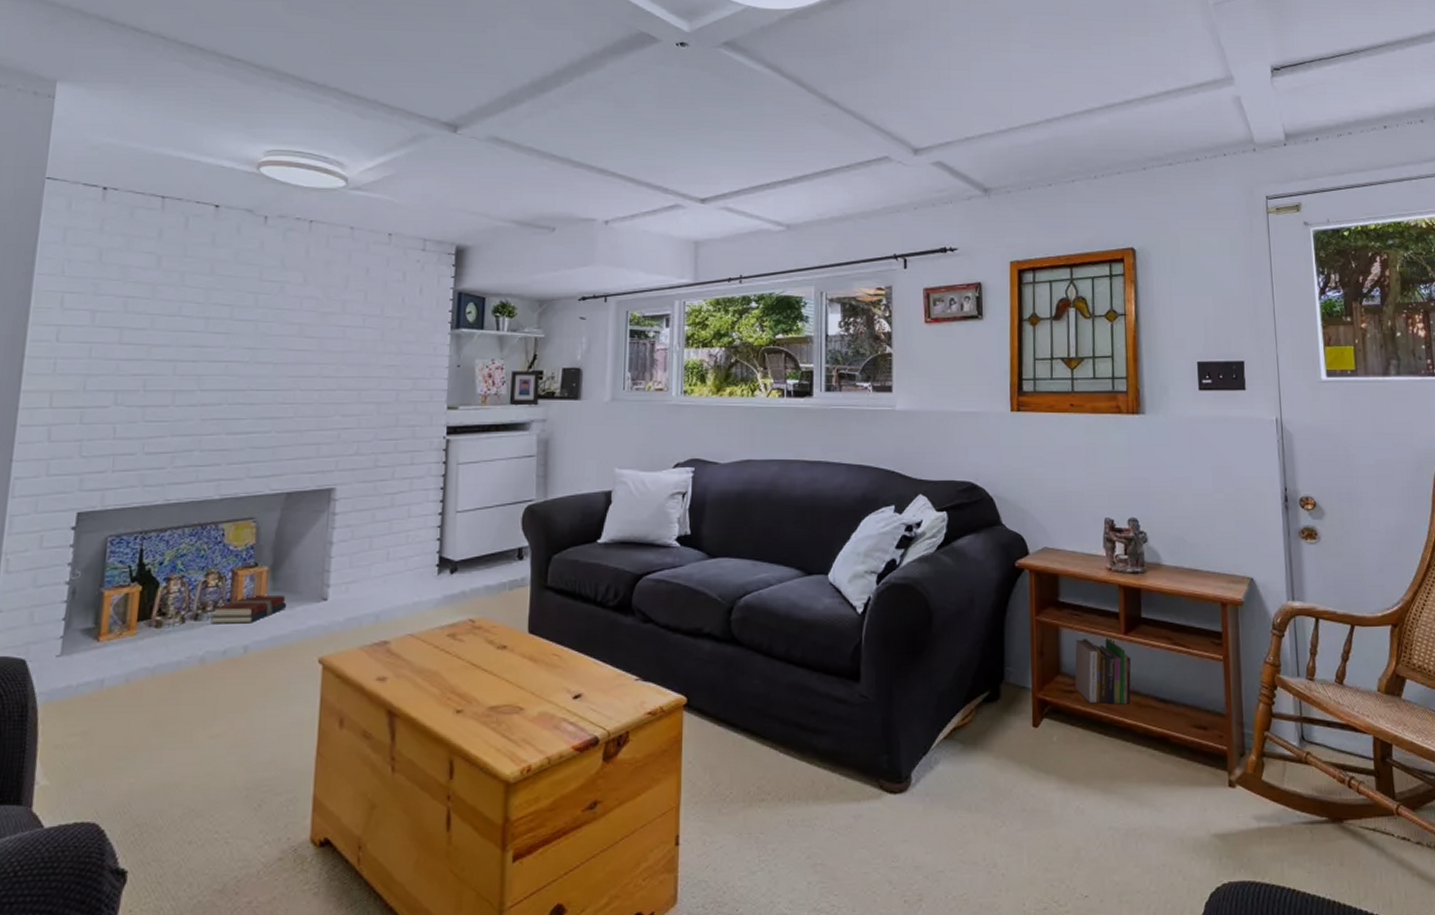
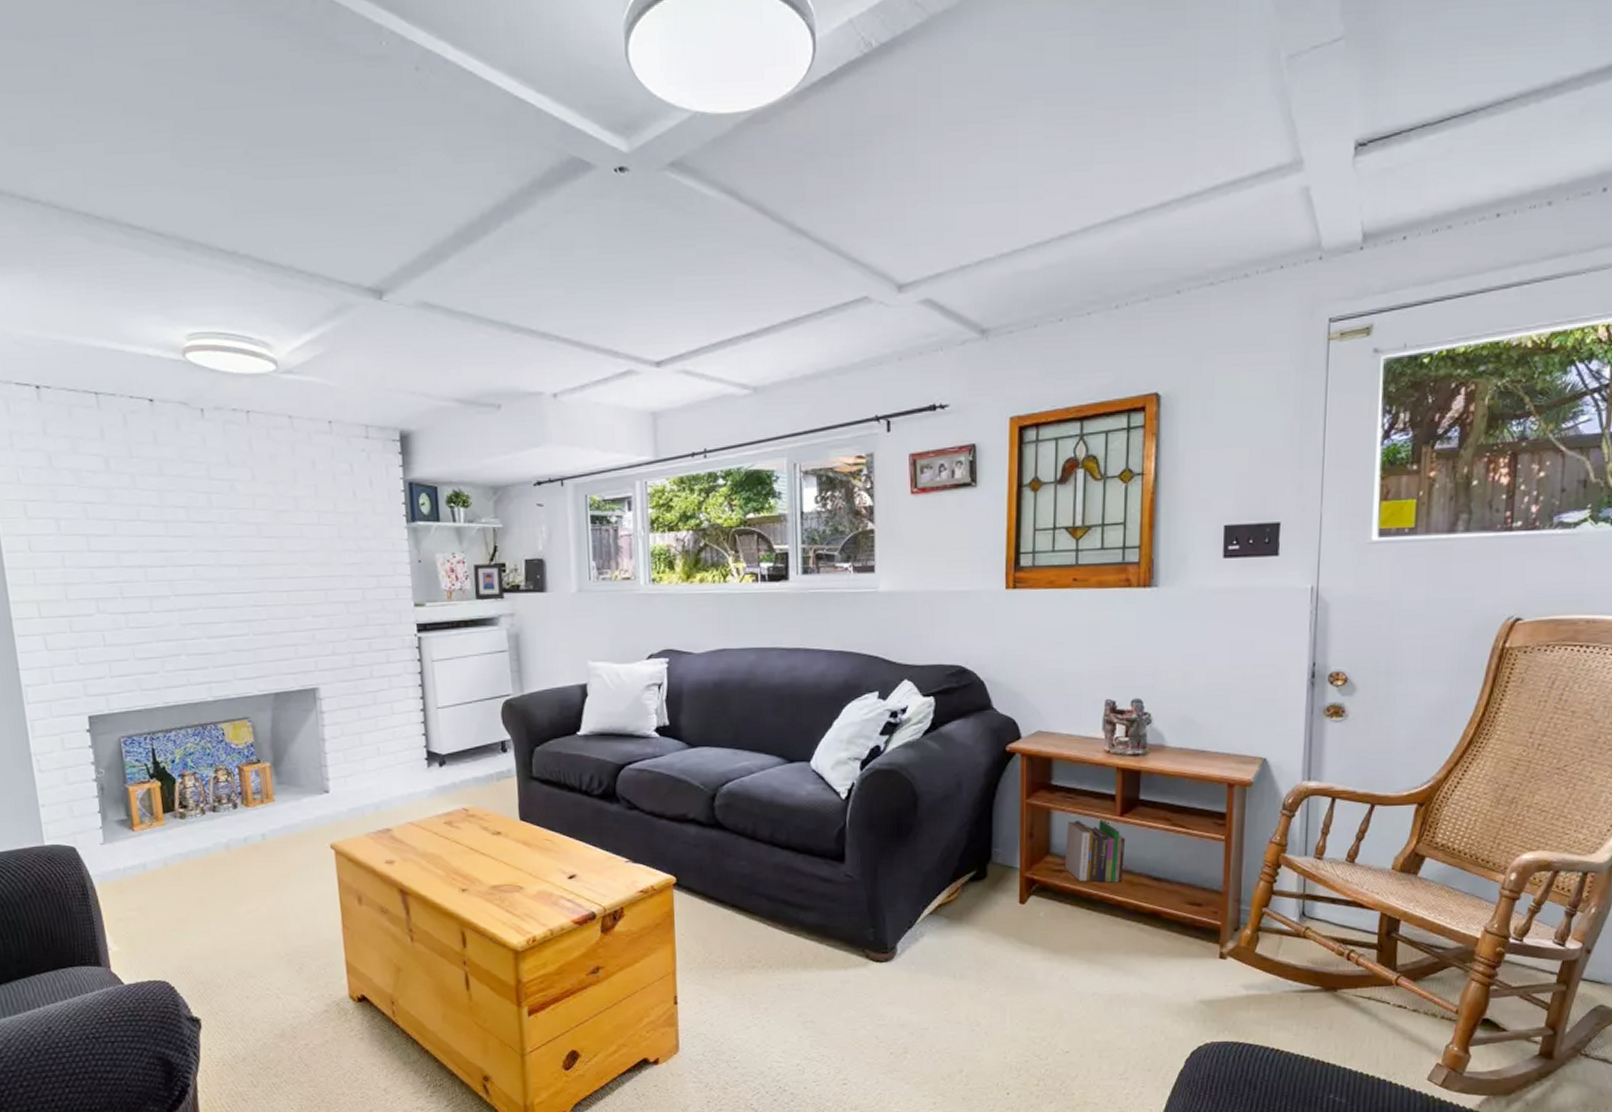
books: present [210,595,287,624] -> none [227,789,294,815]

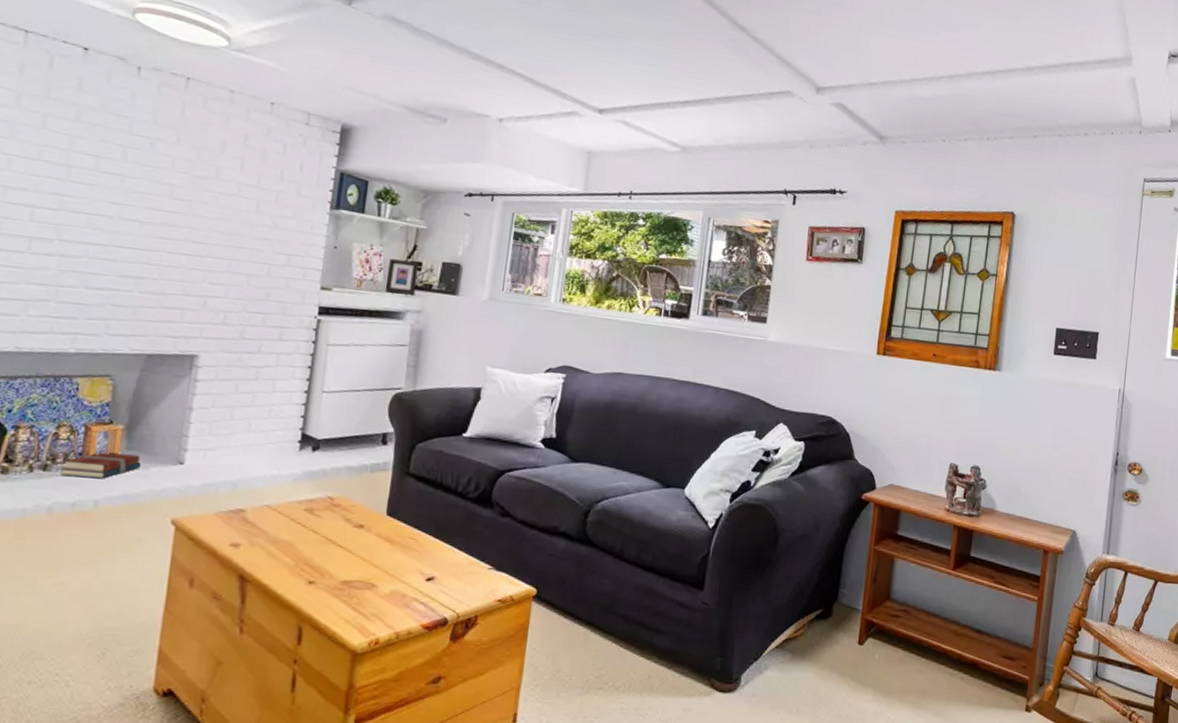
books: none [227,789,294,815] -> present [60,452,142,479]
books: present [1065,820,1125,883] -> none [902,570,955,632]

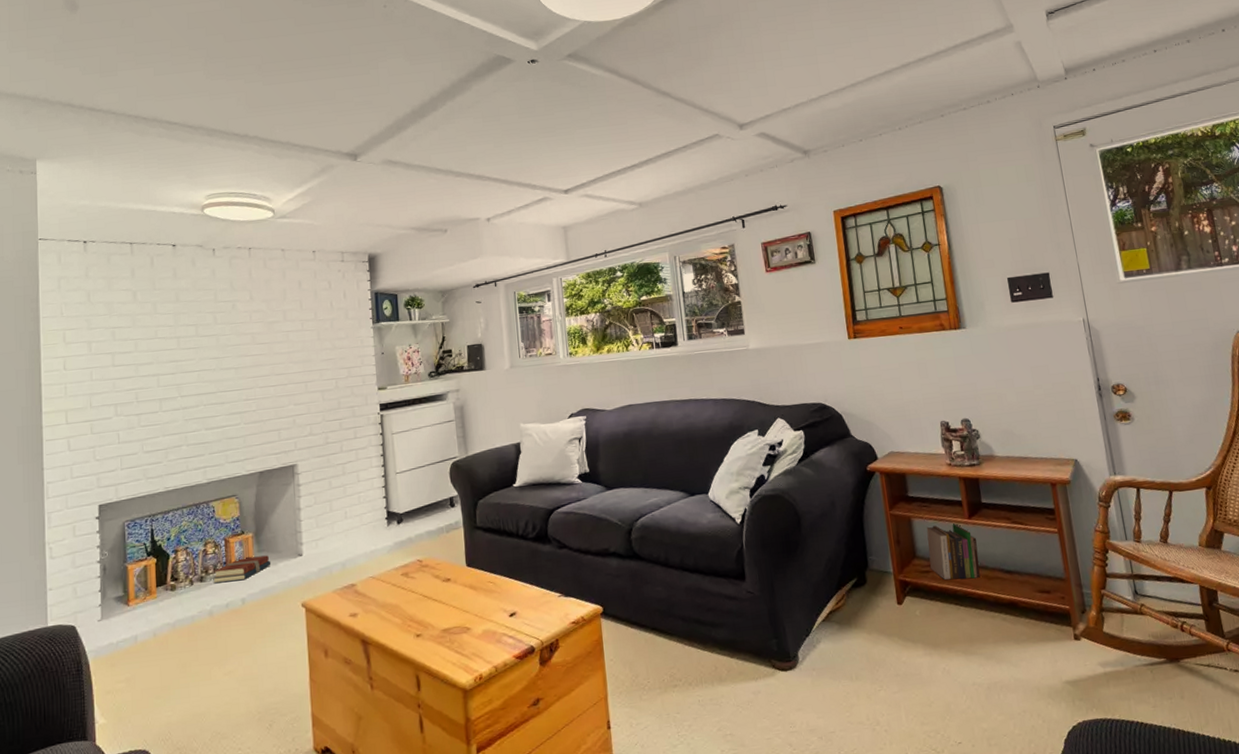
picture frame: present [384,259,419,295] -> none [426,350,450,380]
books: none [902,570,955,632] -> present [926,523,980,580]

